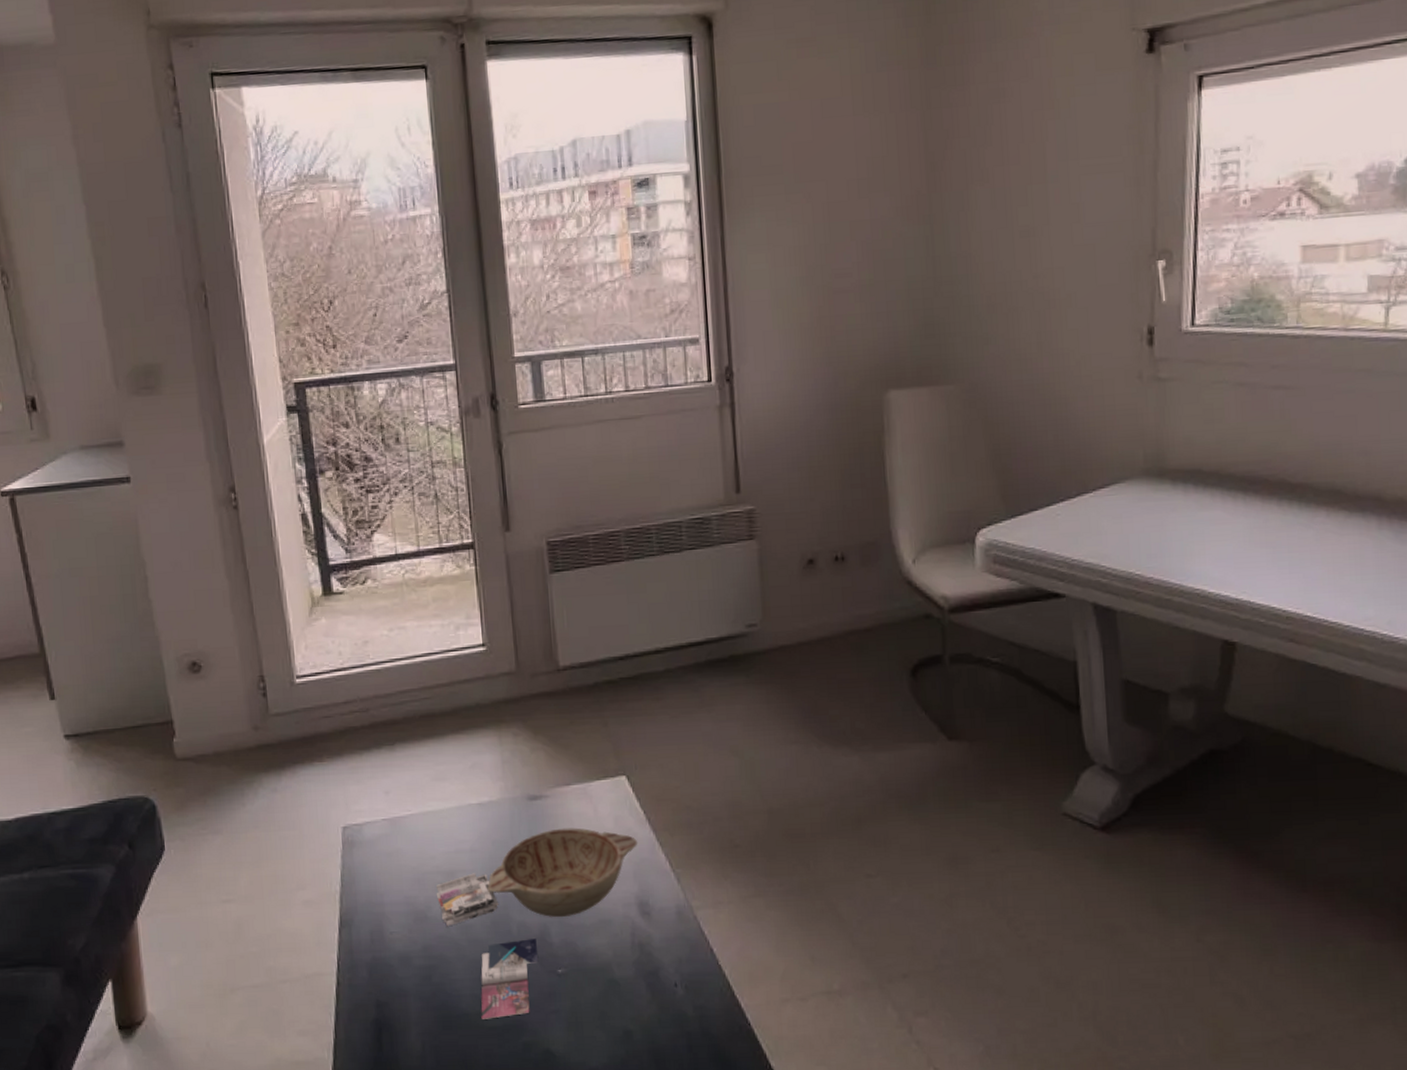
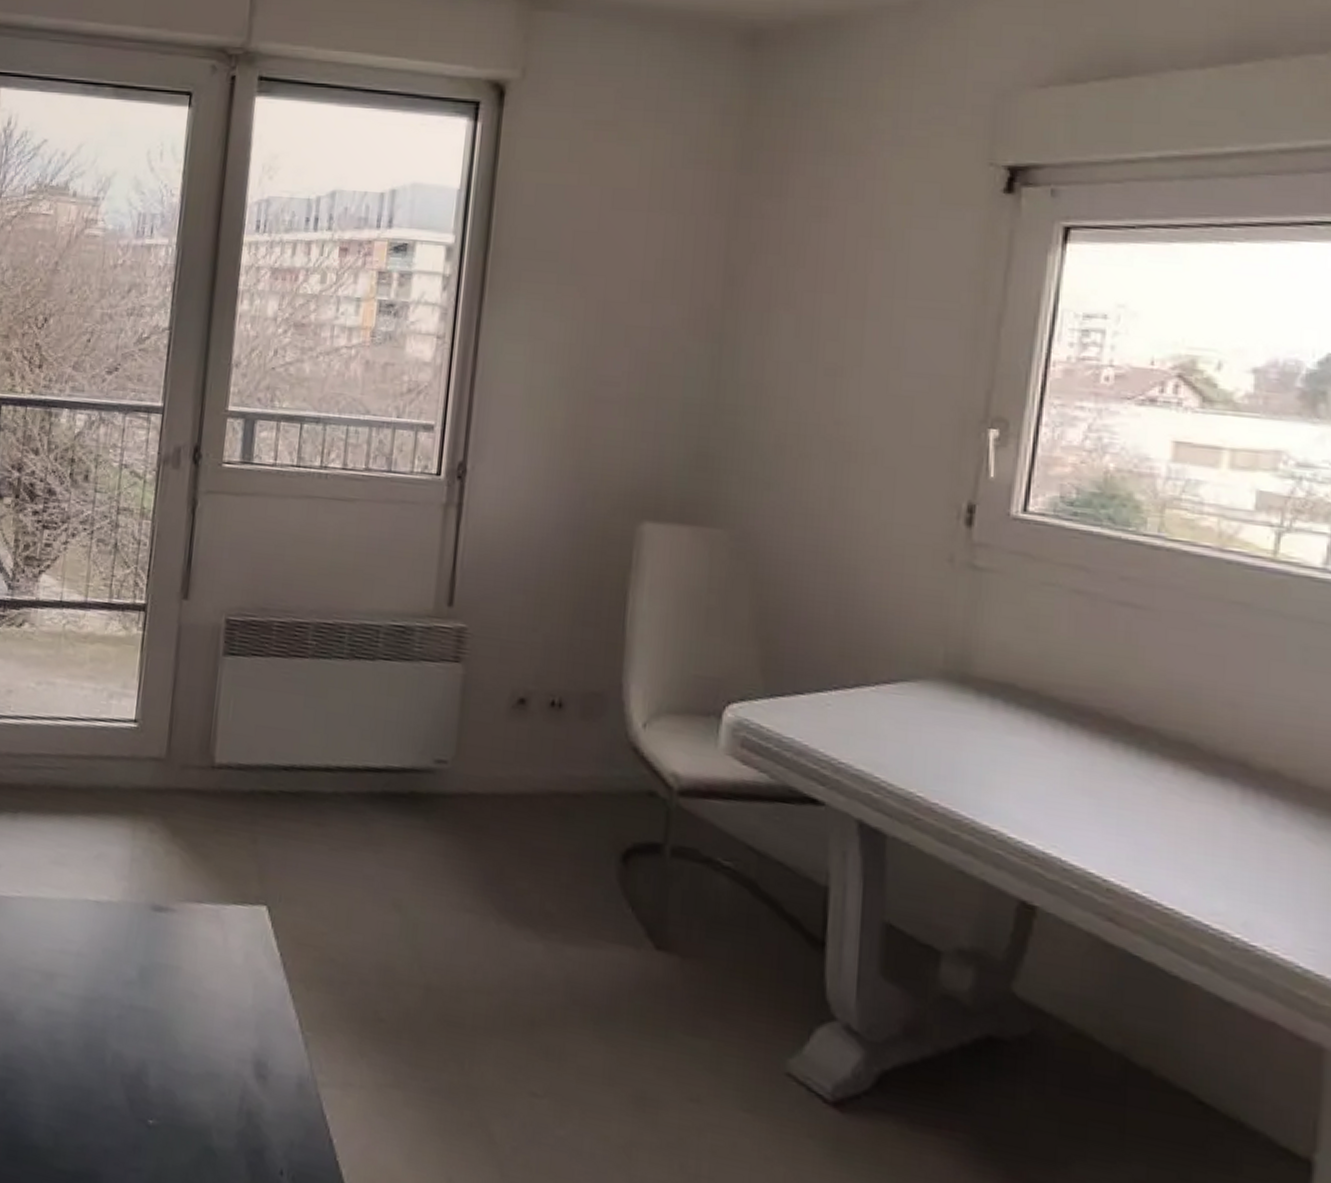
magazine: present [436,873,538,1019] -> none [29,980,131,1164]
decorative bowl: present [487,828,638,917] -> none [87,950,268,1059]

